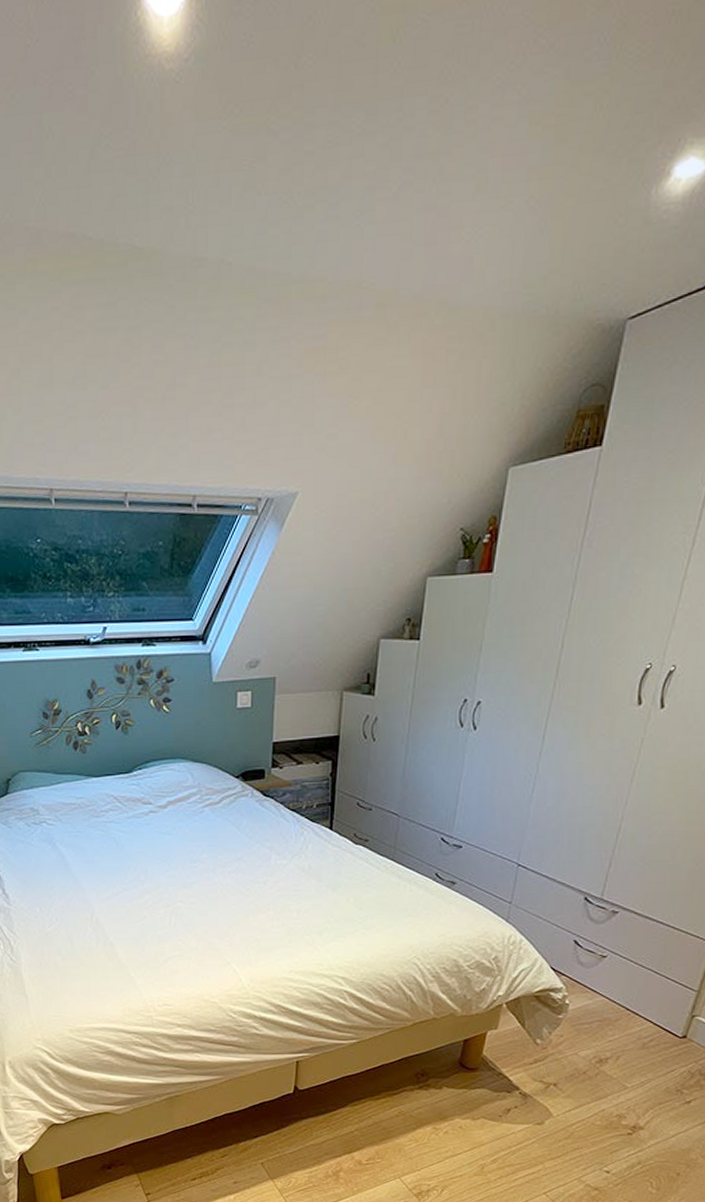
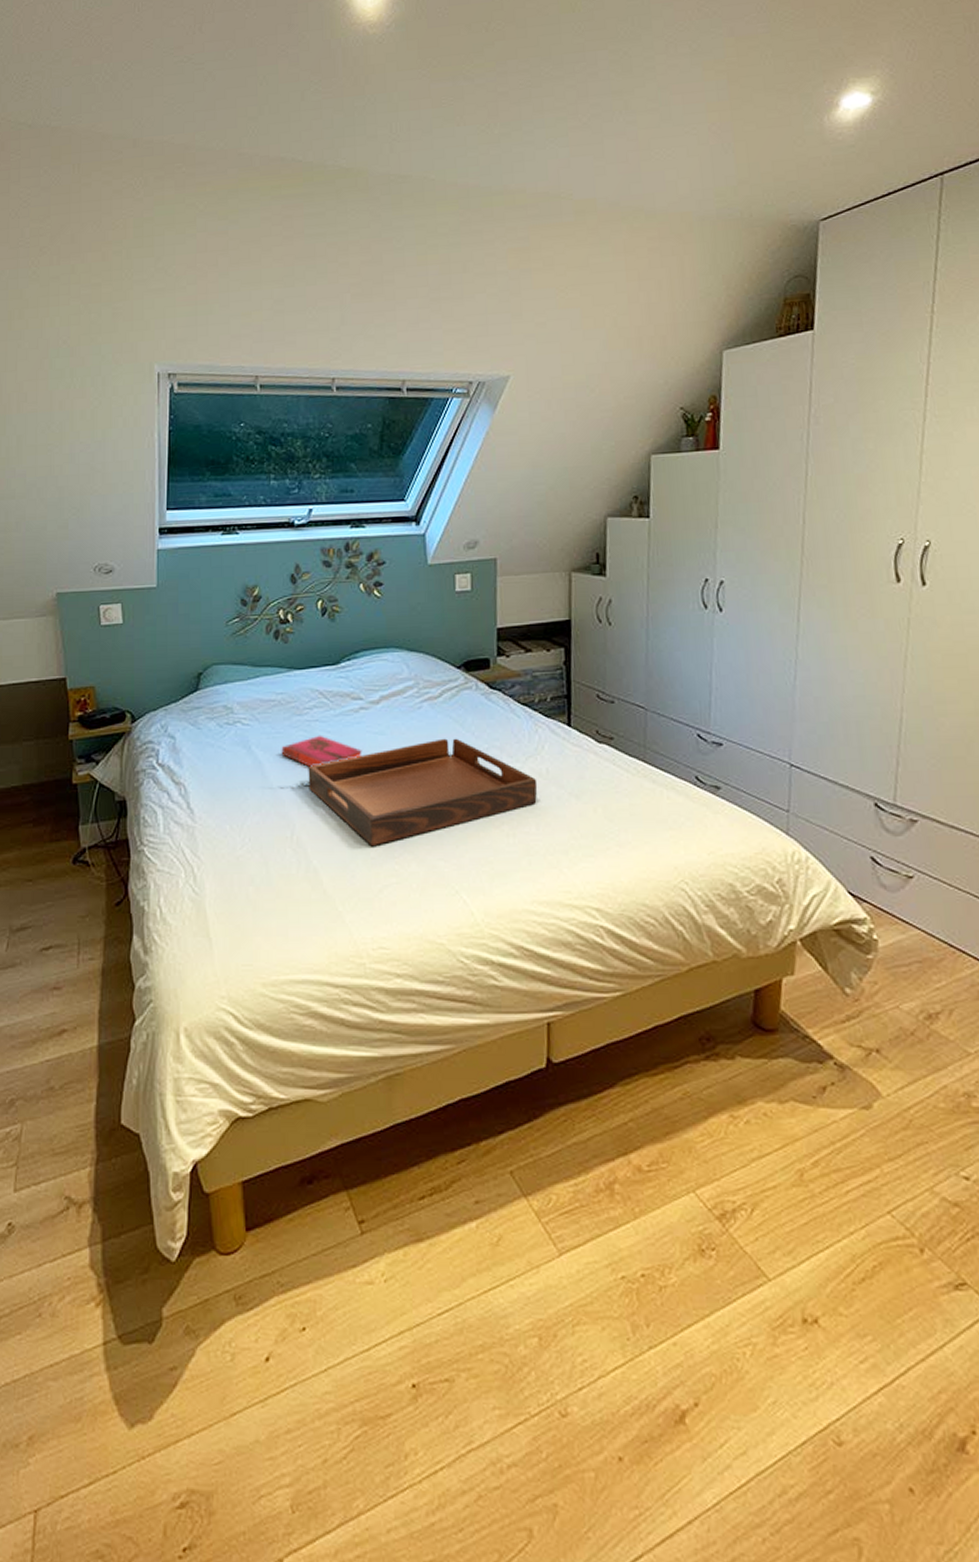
hardback book: none [81,834,151,861] -> present [281,735,362,767]
serving tray: none [105,838,300,926] -> present [308,738,538,845]

